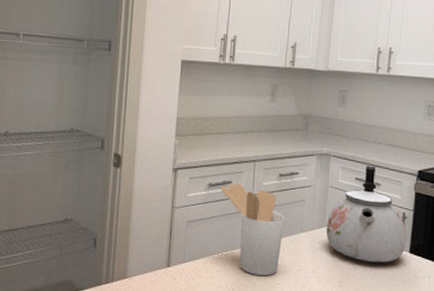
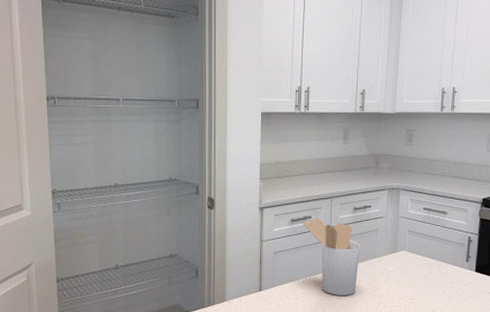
kettle: present [325,164,407,263] -> none [397,195,473,281]

